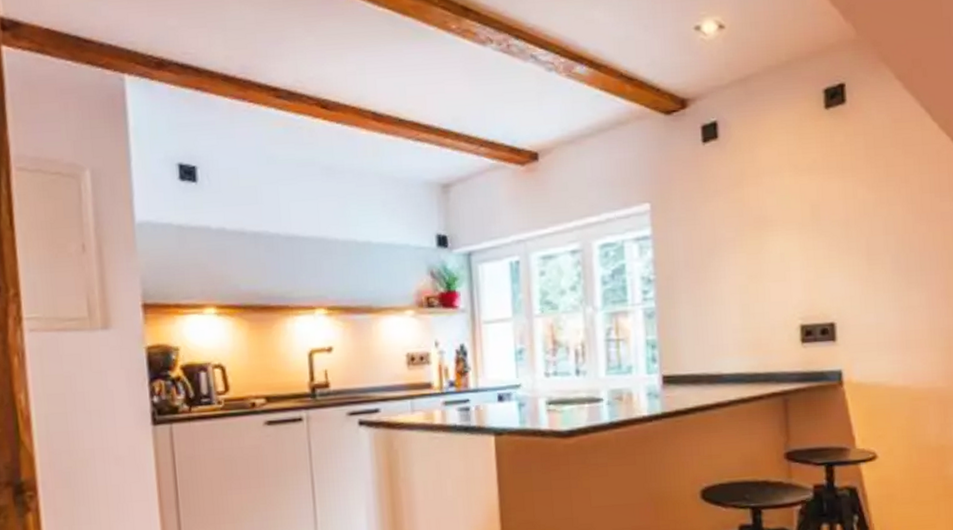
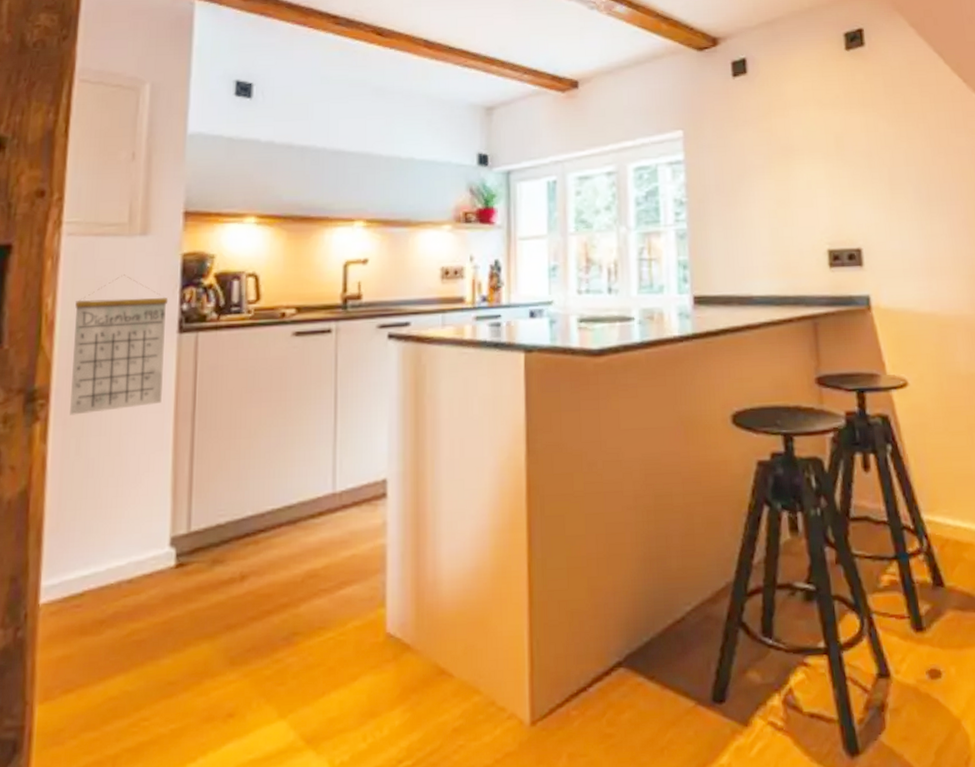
calendar: none [48,369,145,506] -> present [70,274,169,415]

